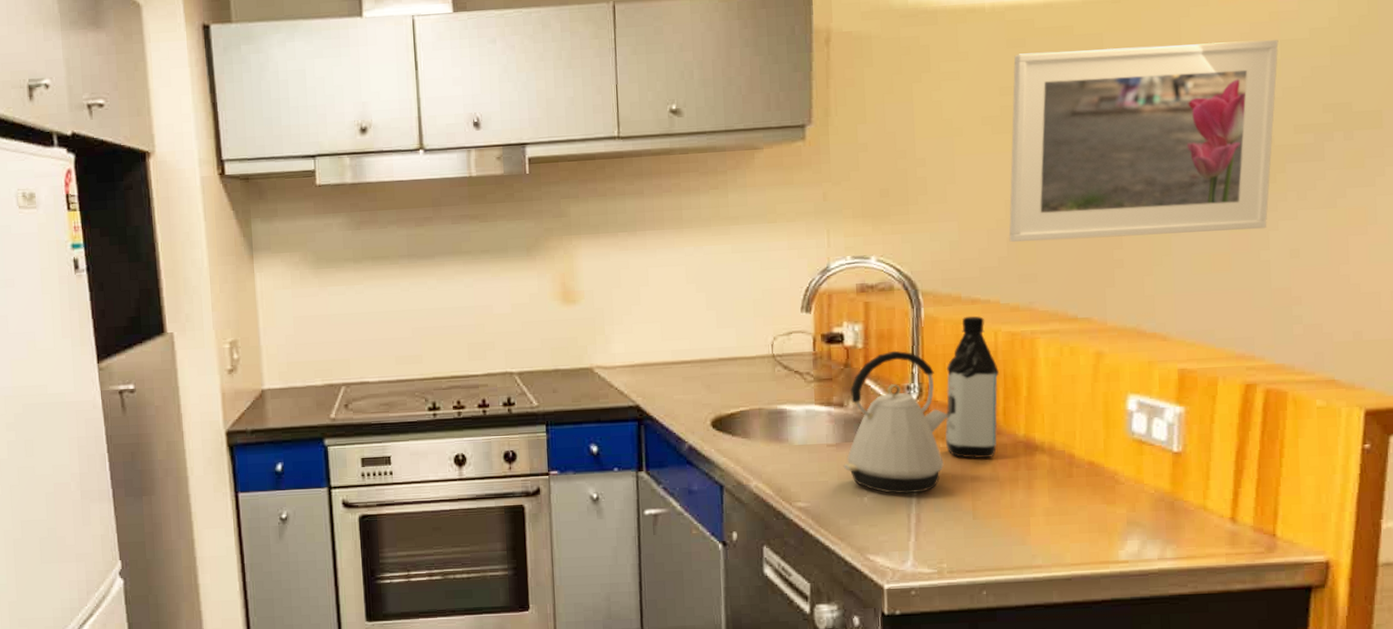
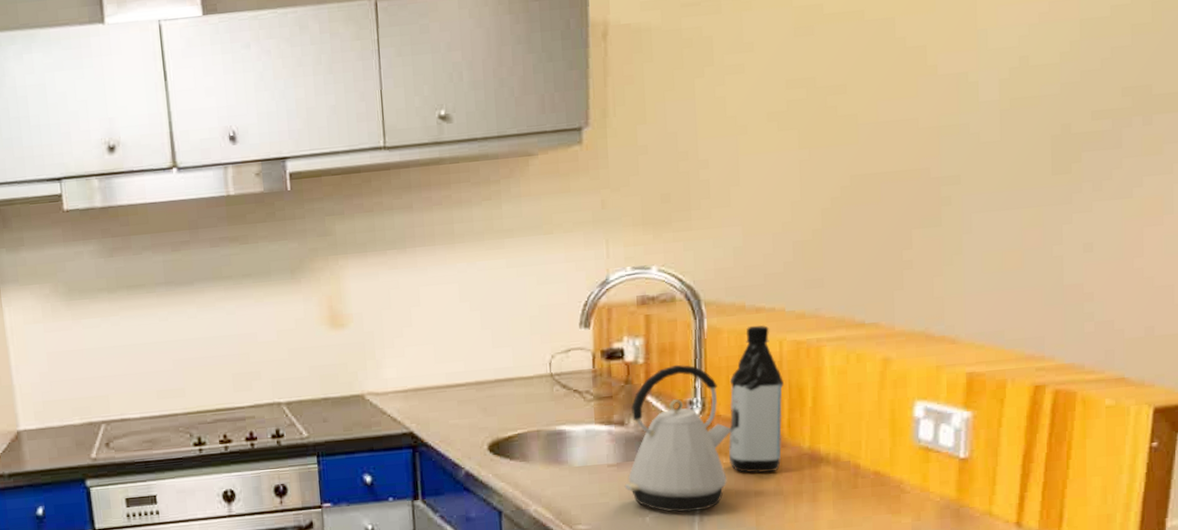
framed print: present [1009,39,1279,242] -> none [795,19,1078,246]

